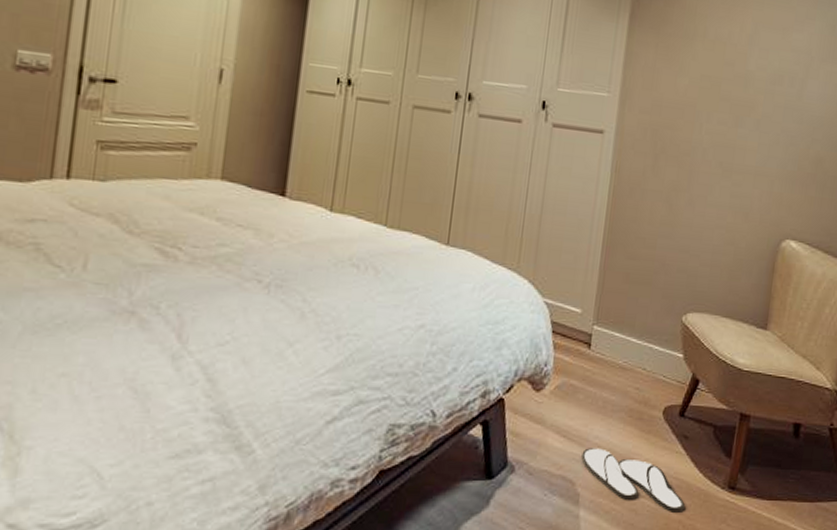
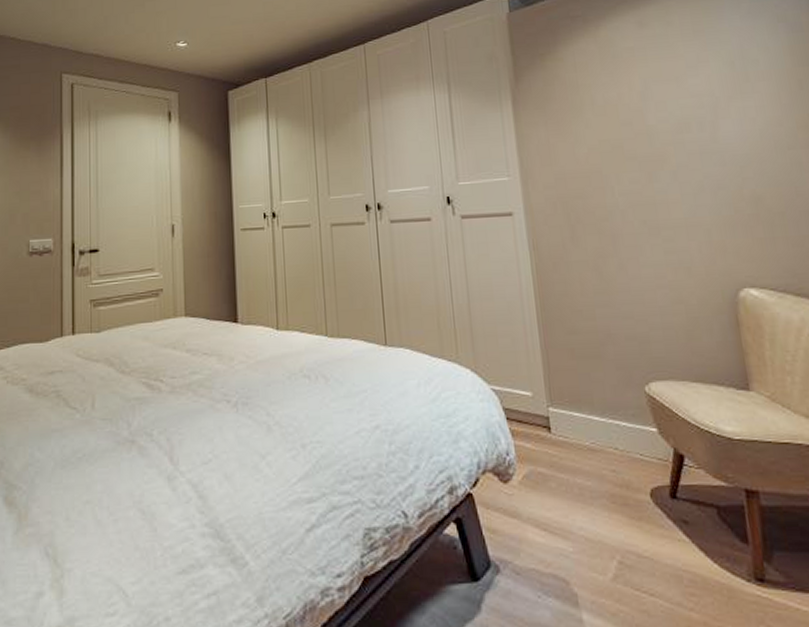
slippers: present [581,448,685,512] -> none [569,541,706,612]

